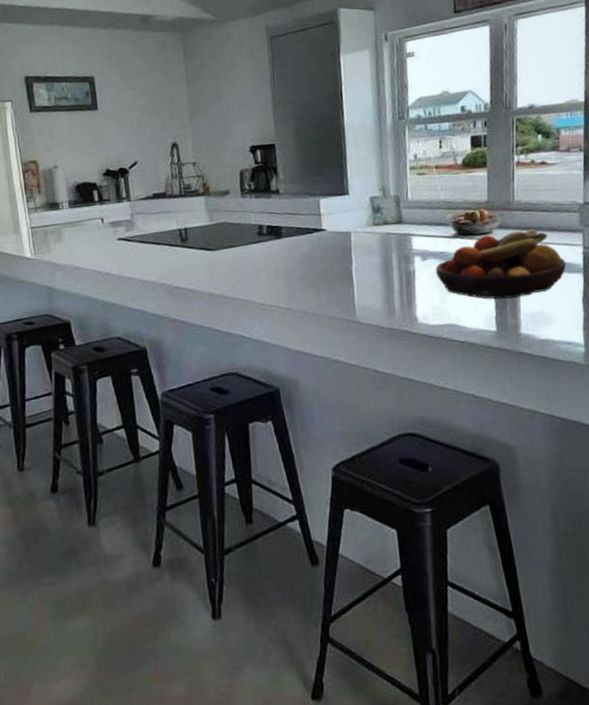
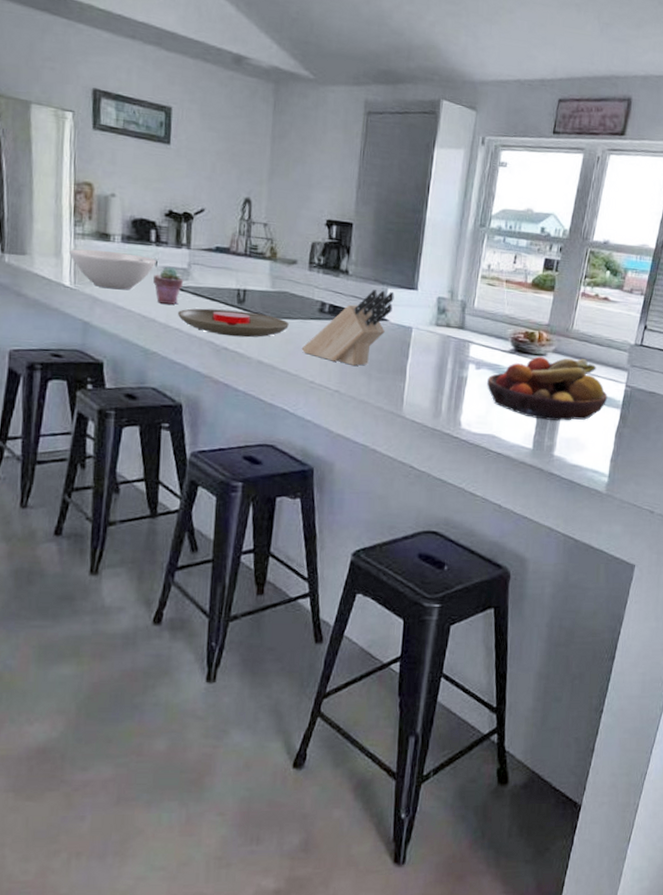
bowl: none [26,216,102,253] -> present [69,248,156,290]
potted succulent: none [102,221,129,257] -> present [153,266,183,305]
plate: none [128,248,232,276] -> present [177,308,289,338]
knife block: none [247,201,328,281] -> present [301,289,394,366]

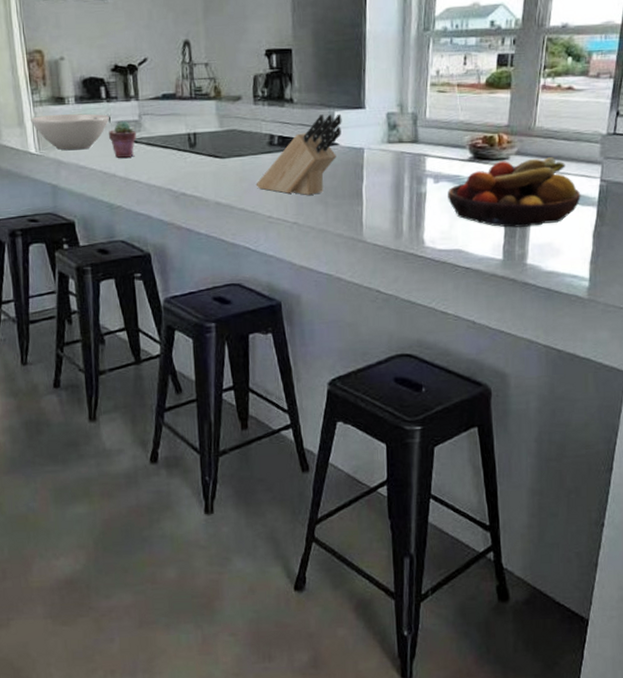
plate: present [177,308,289,338] -> none [134,154,241,182]

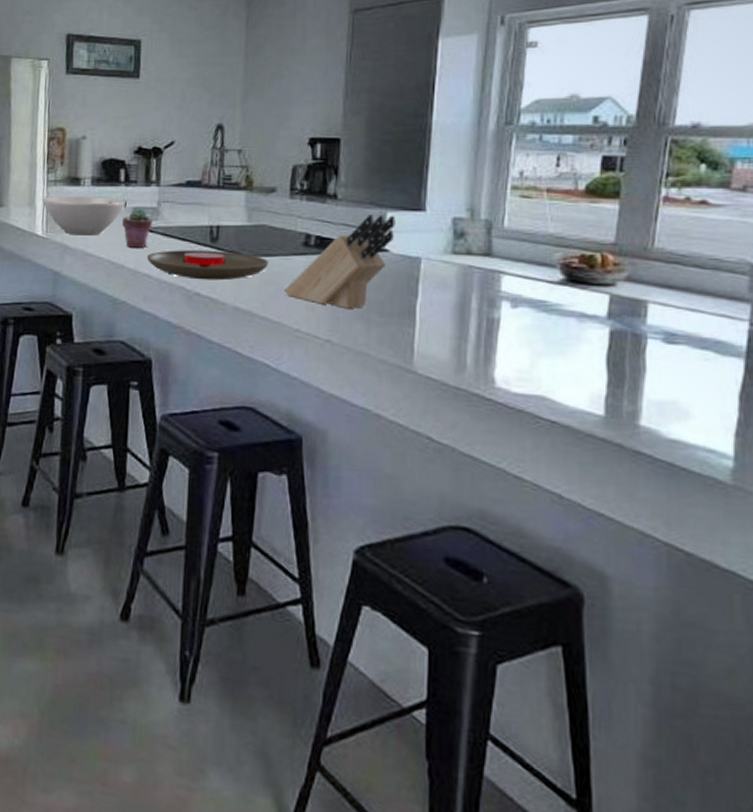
plate: none [134,154,241,182] -> present [146,250,268,281]
fruit bowl: present [448,157,581,228] -> none [529,287,721,377]

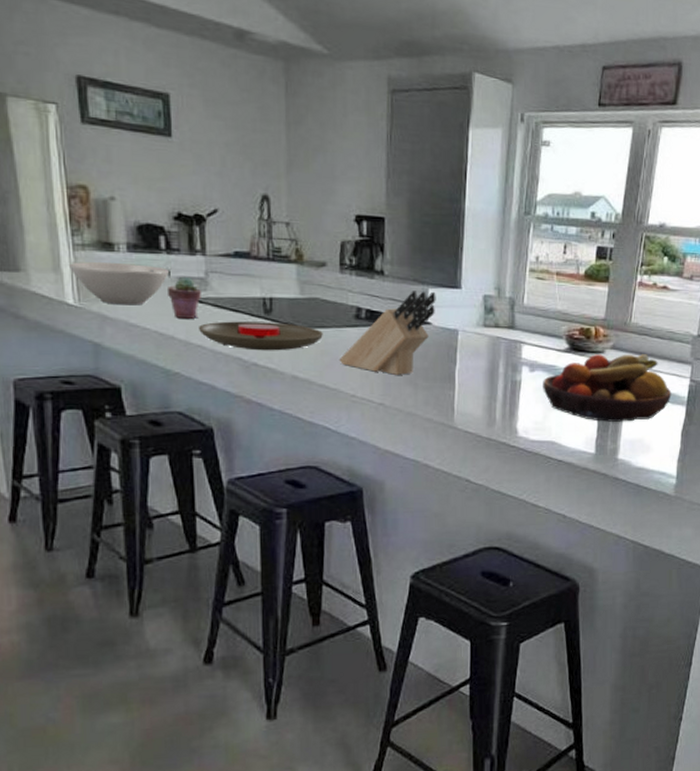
fruit bowl: none [529,287,721,377] -> present [543,354,672,422]

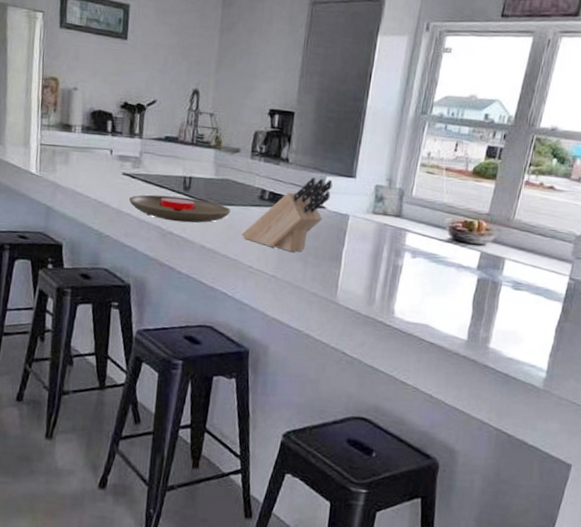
bowl: present [69,261,169,306] -> none [36,139,112,177]
potted succulent: present [168,276,201,319] -> none [108,155,135,191]
fruit bowl: present [543,354,672,422] -> none [422,246,549,313]

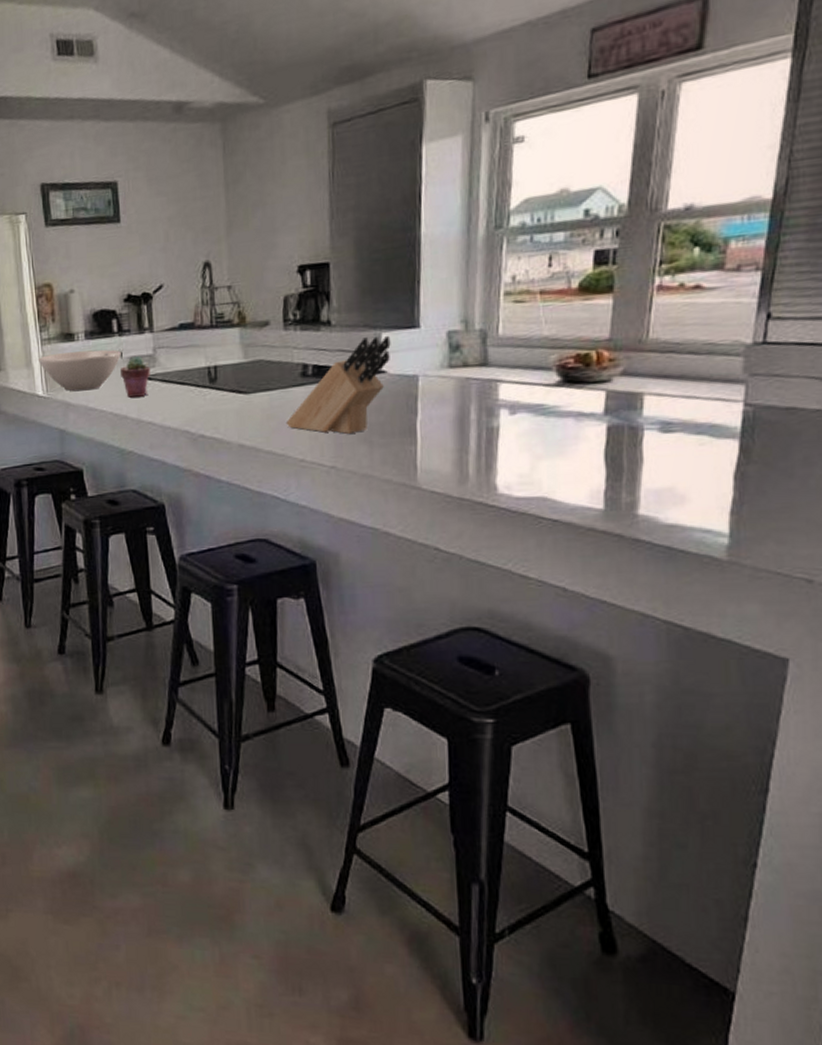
bowl: none [36,139,112,177] -> present [39,349,121,392]
potted succulent: none [108,155,135,191] -> present [120,355,150,398]
plate: present [128,194,230,223] -> none [148,390,268,422]

